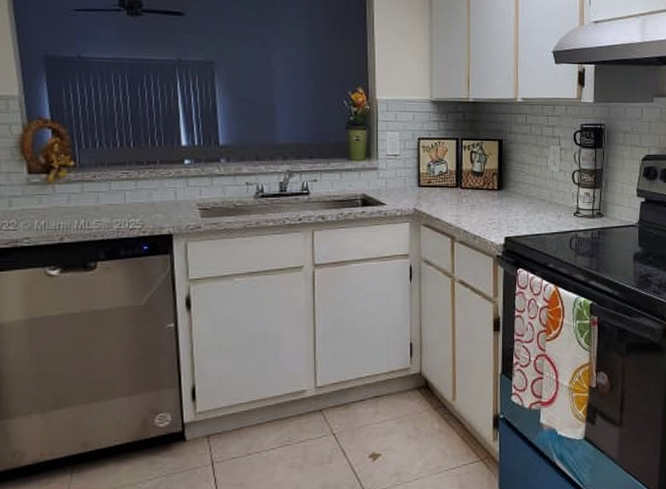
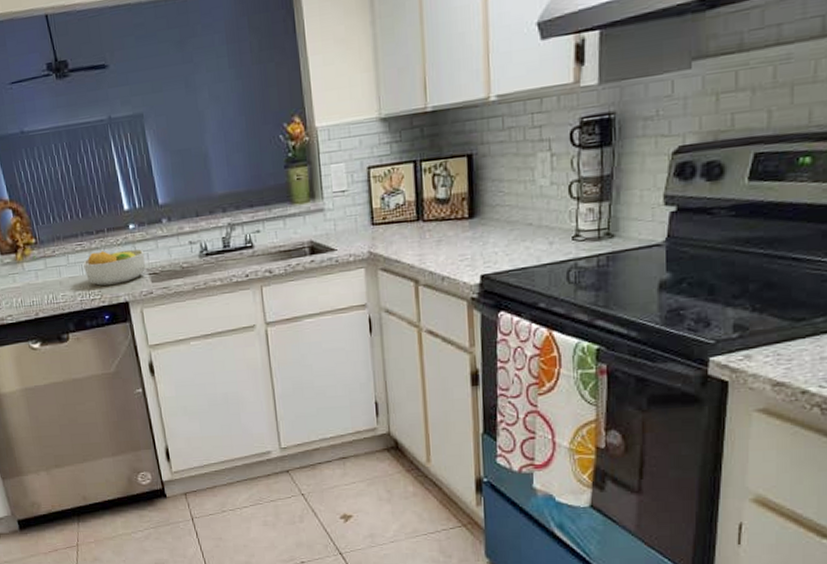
fruit bowl: none [127,182,197,217] -> present [83,249,146,286]

